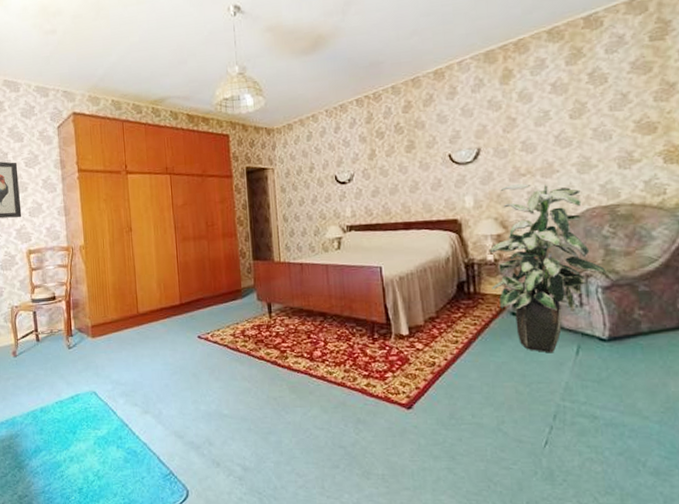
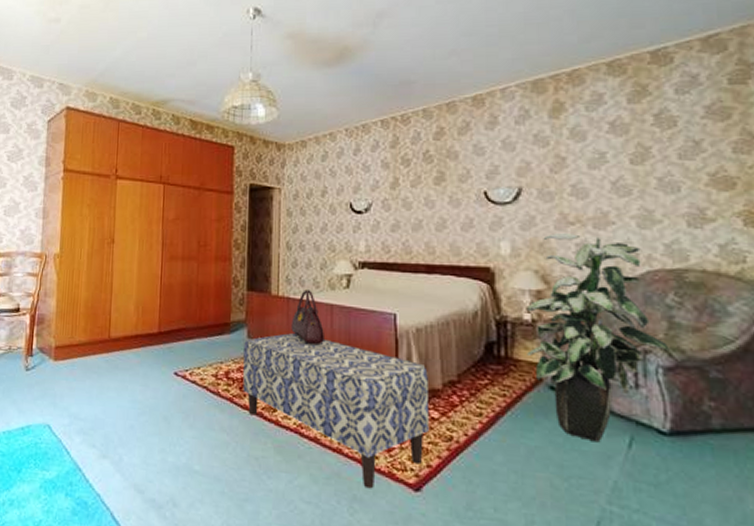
bench: none [255,291,416,412] -> present [243,332,430,489]
handbag: none [293,254,323,300] -> present [291,289,324,346]

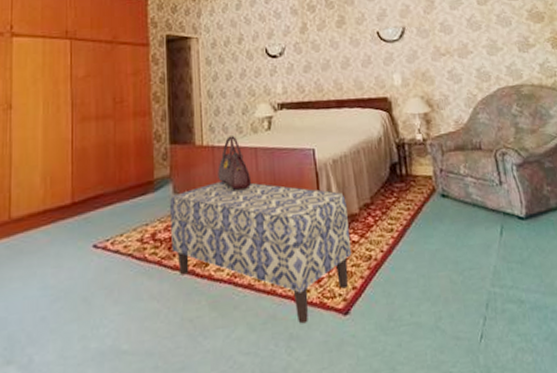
indoor plant: present [526,233,670,443] -> none [417,63,519,236]

